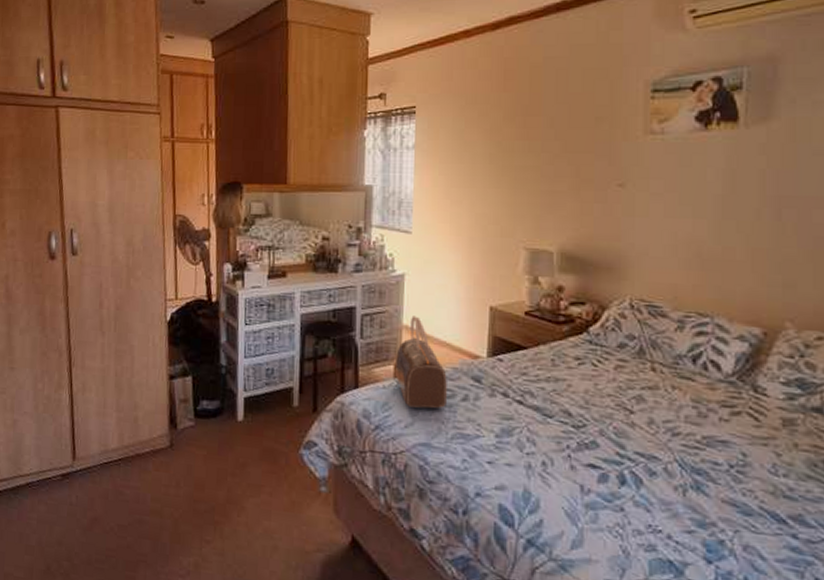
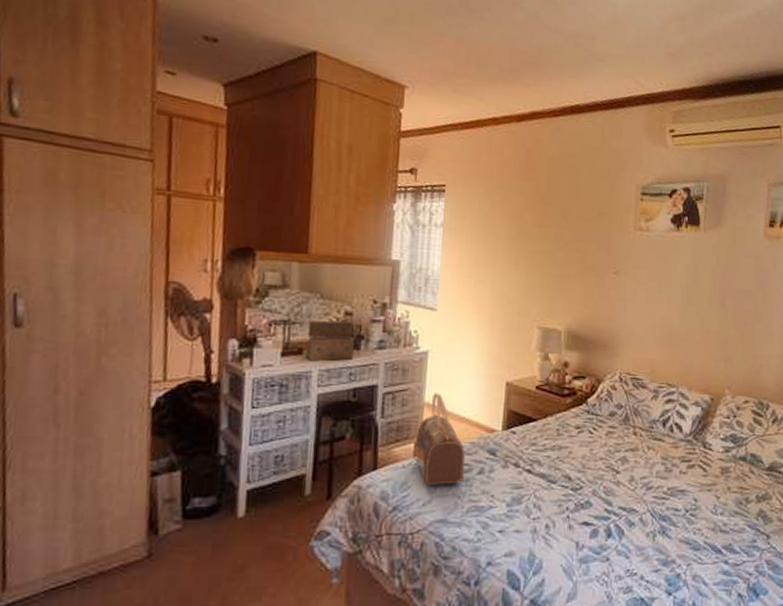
jewelry box: none [288,245,332,284] -> present [305,320,354,362]

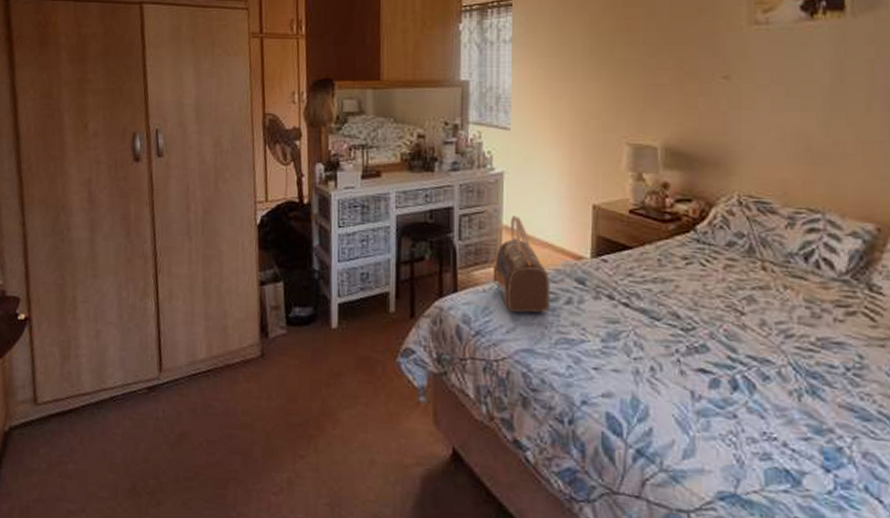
jewelry box: present [305,320,354,362] -> none [383,143,428,184]

